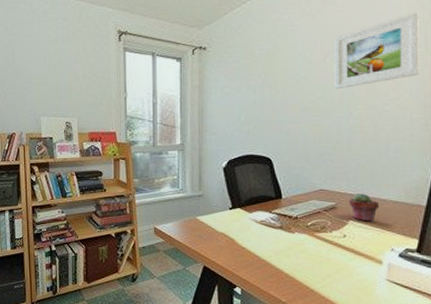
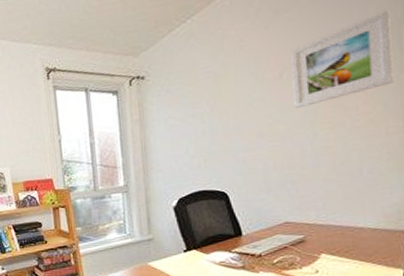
potted succulent: present [349,194,380,222] -> none [319,223,356,254]

